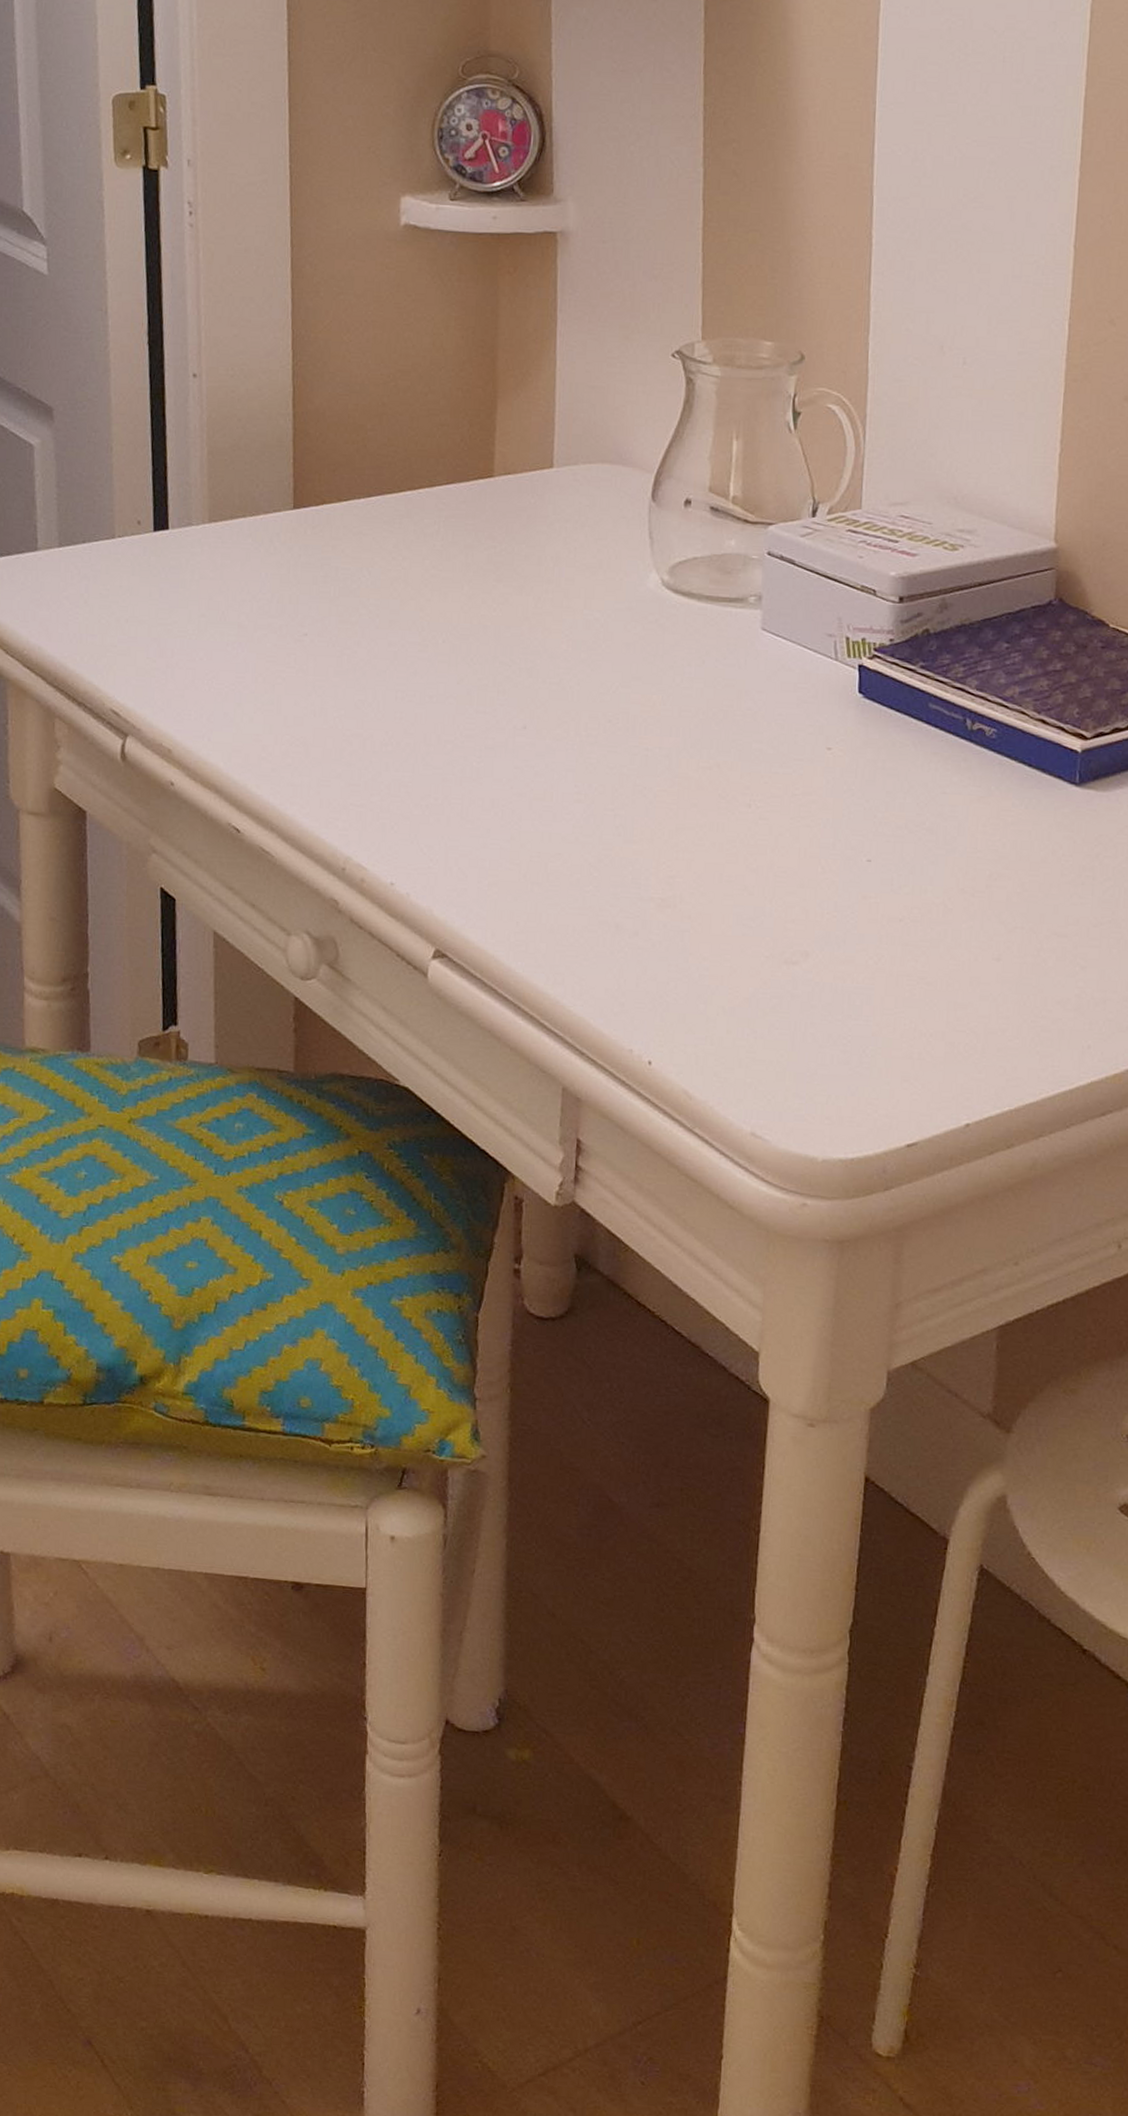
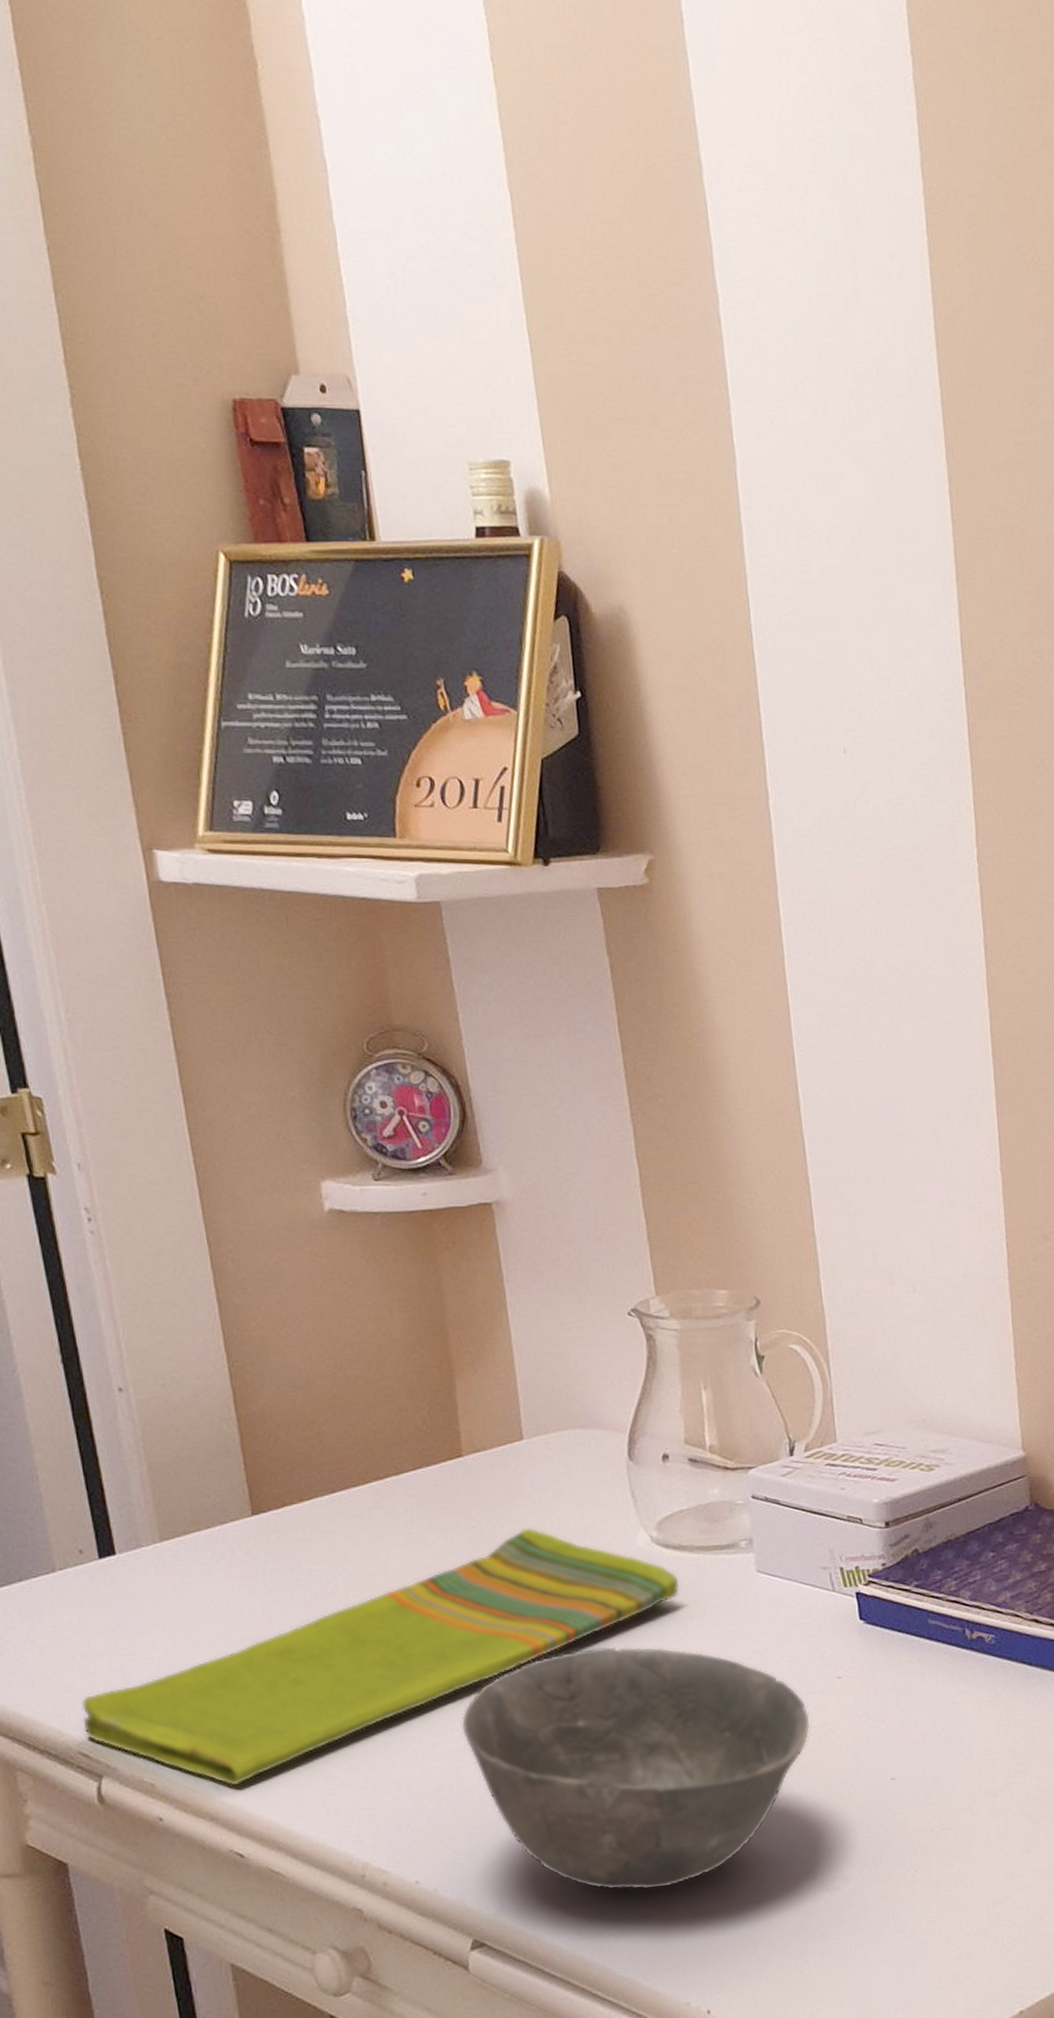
dish towel: none [118,555,684,763] -> present [81,1527,680,1786]
bowl: none [454,681,794,932] -> present [461,1646,811,1890]

